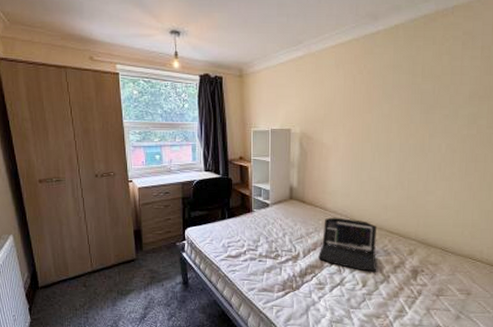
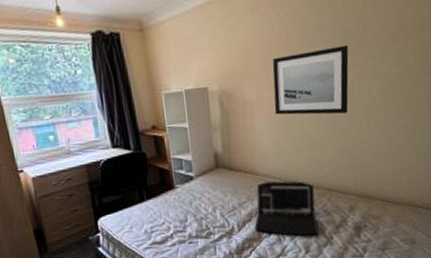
wall art: none [348,103,423,166] -> present [272,44,349,115]

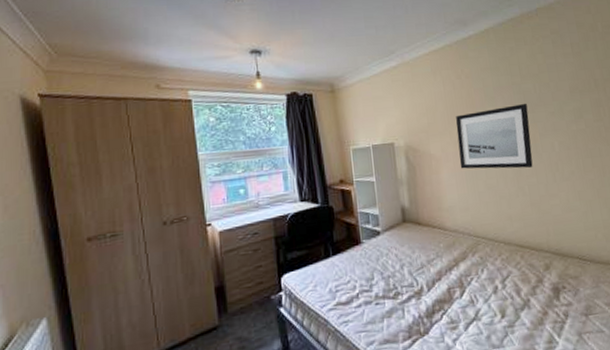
laptop: present [254,181,318,236] -> none [445,236,513,298]

